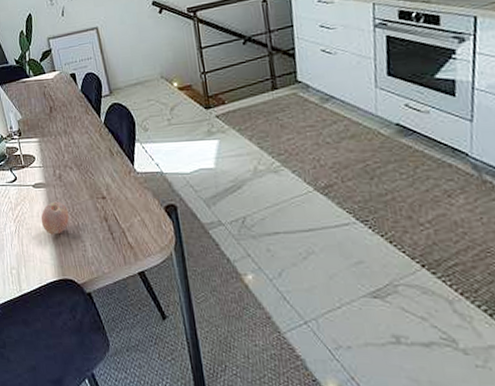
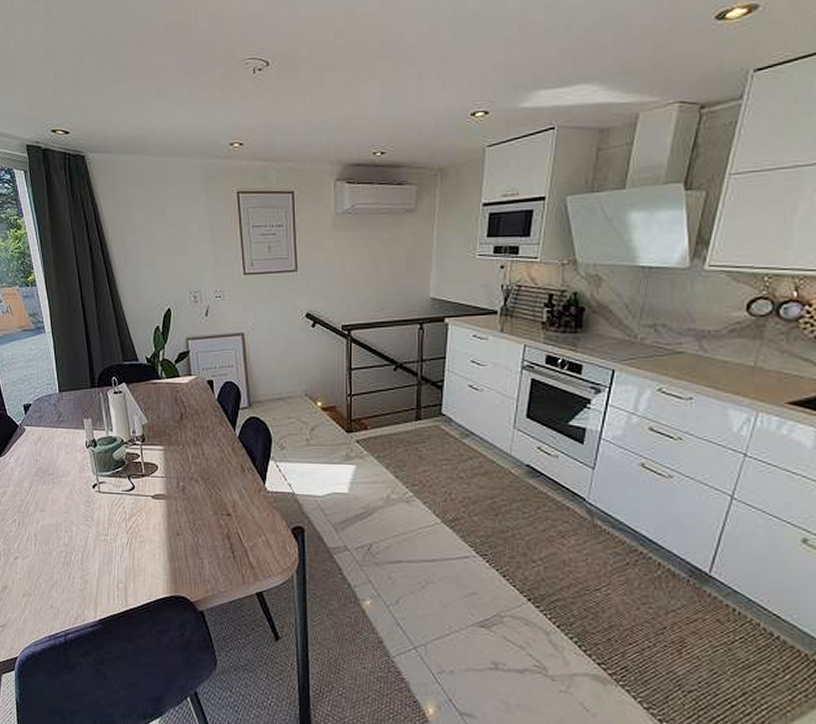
fruit: present [40,201,70,235] -> none [157,515,189,550]

